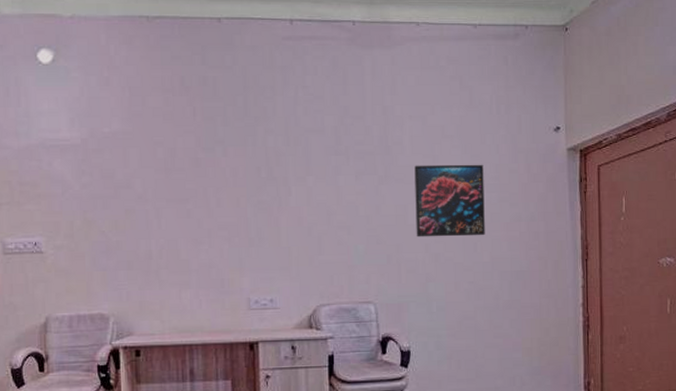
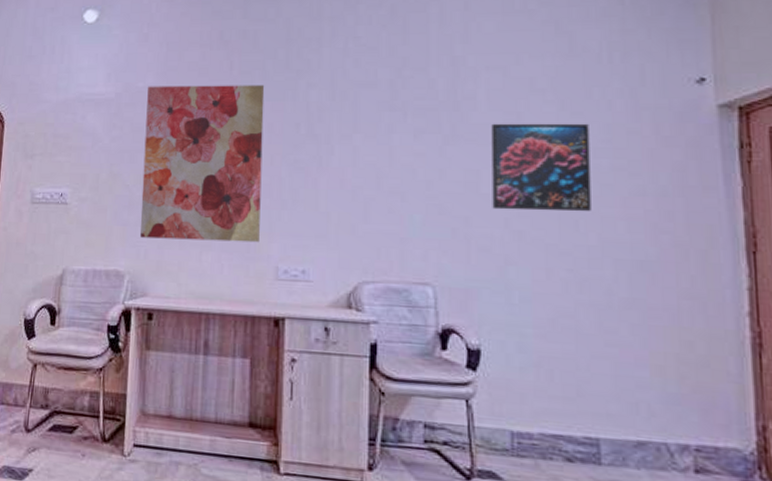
wall art: none [114,130,232,281] -> present [140,84,265,243]

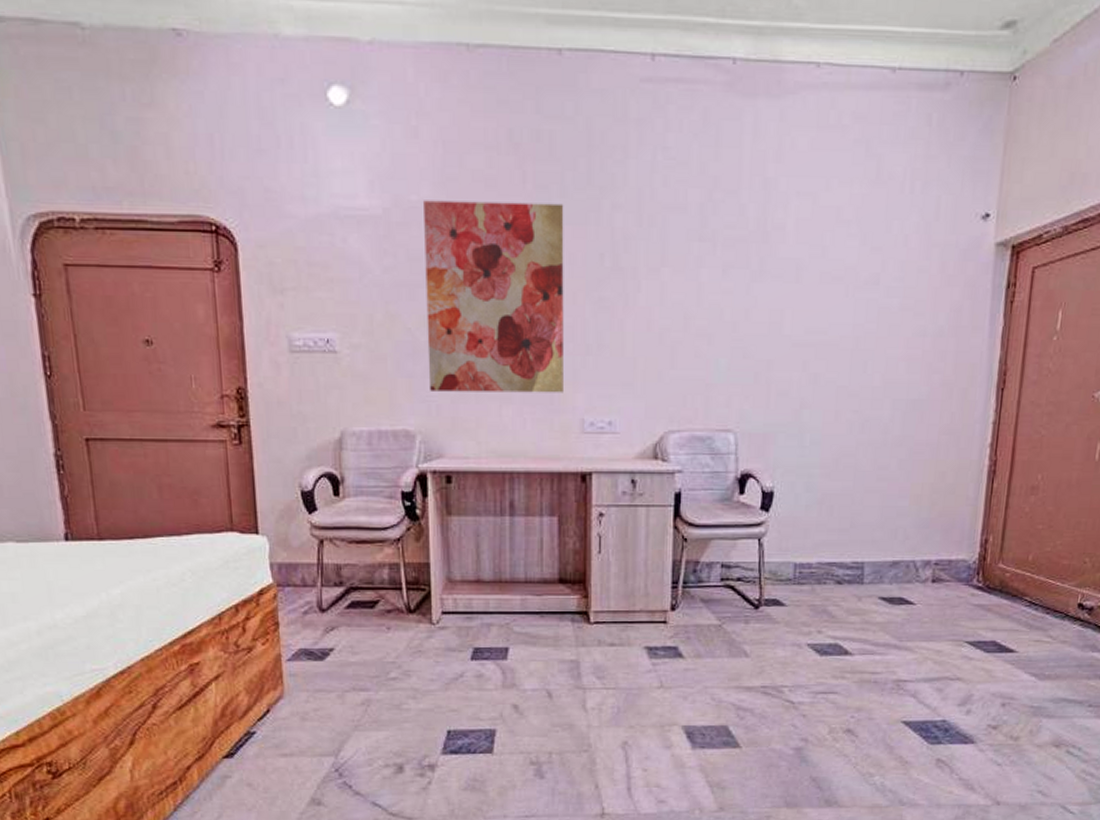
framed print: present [491,123,591,212] -> none [793,258,886,354]

